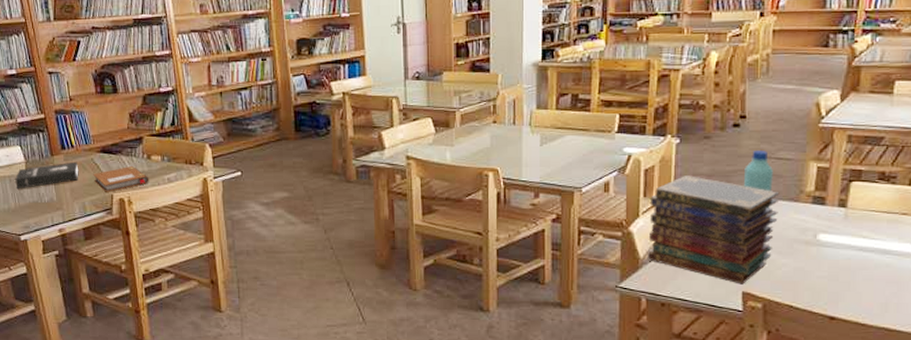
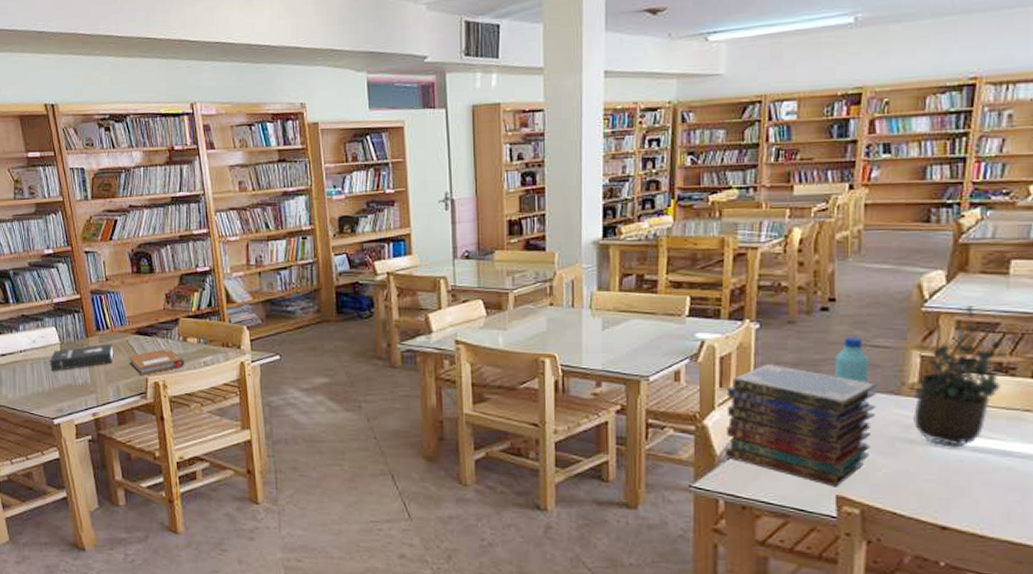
potted plant: none [809,122,898,248] -> present [911,306,1018,448]

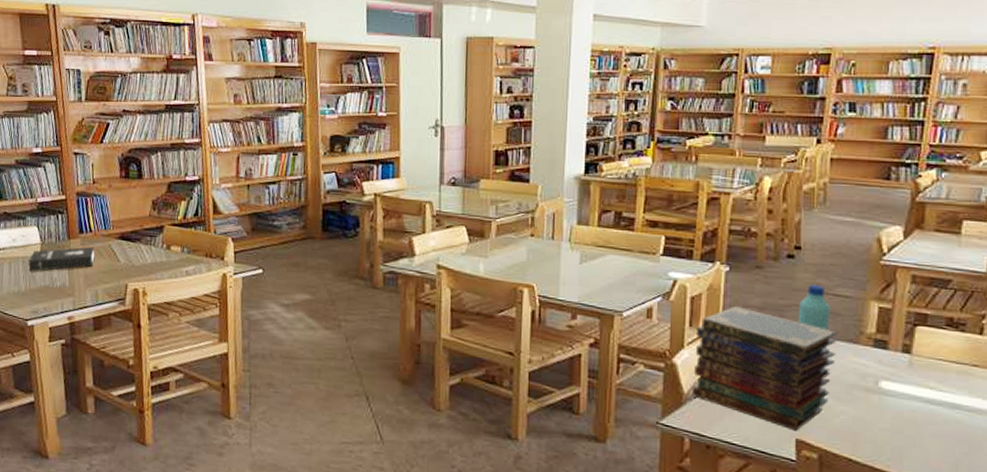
notebook: present [128,348,185,375] -> none [109,255,167,281]
potted plant: present [911,306,1018,448] -> none [869,262,968,398]

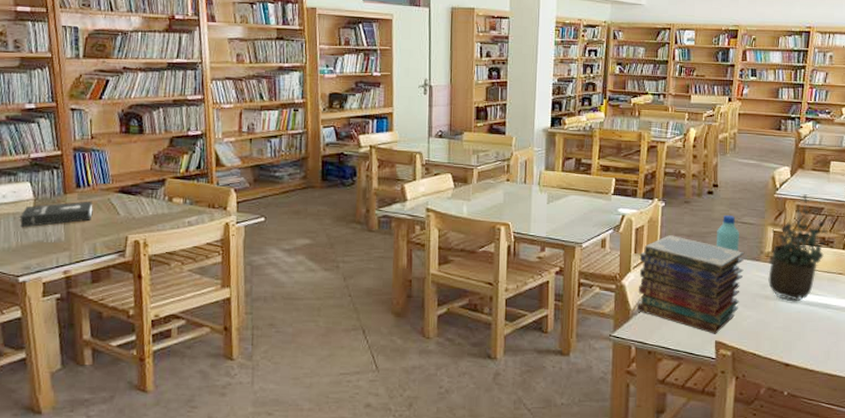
potted plant: none [869,262,968,398] -> present [767,194,835,302]

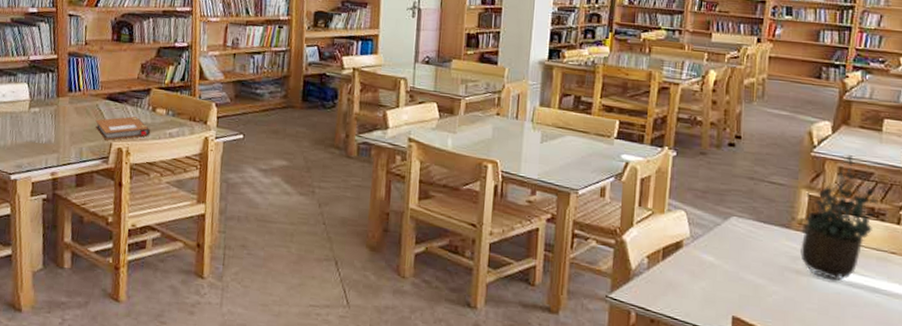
booklet: present [20,201,93,228] -> none [16,105,82,127]
notebook: none [108,207,169,234] -> present [95,116,151,141]
book stack: present [638,234,745,334] -> none [640,188,772,309]
water bottle: present [716,215,739,267] -> none [736,172,766,233]

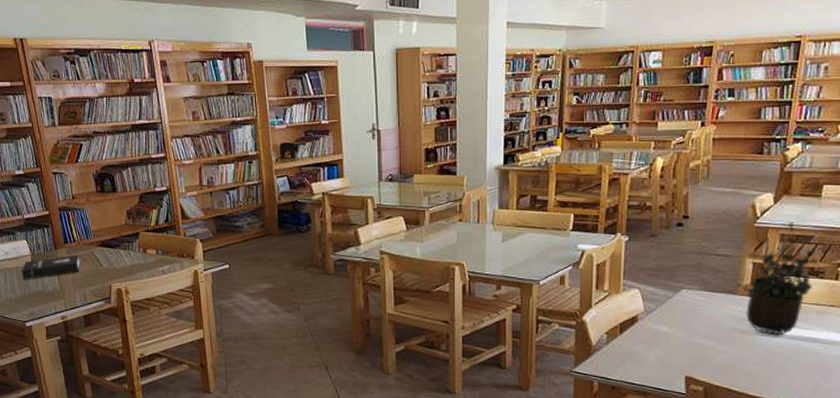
booklet: none [16,105,82,127] -> present [22,254,80,280]
notebook: present [95,116,151,141] -> none [93,258,145,283]

